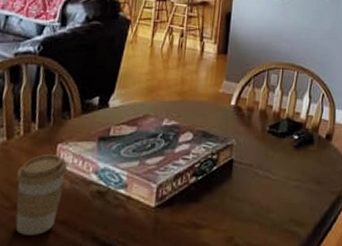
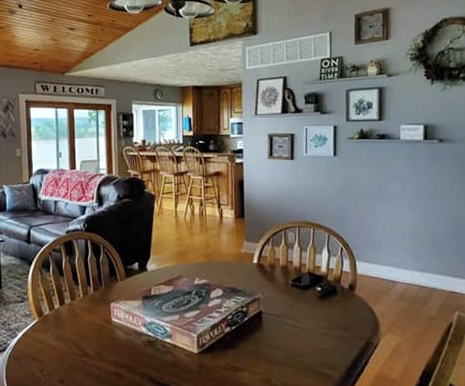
coffee cup: present [15,153,68,235] -> none [83,311,122,376]

